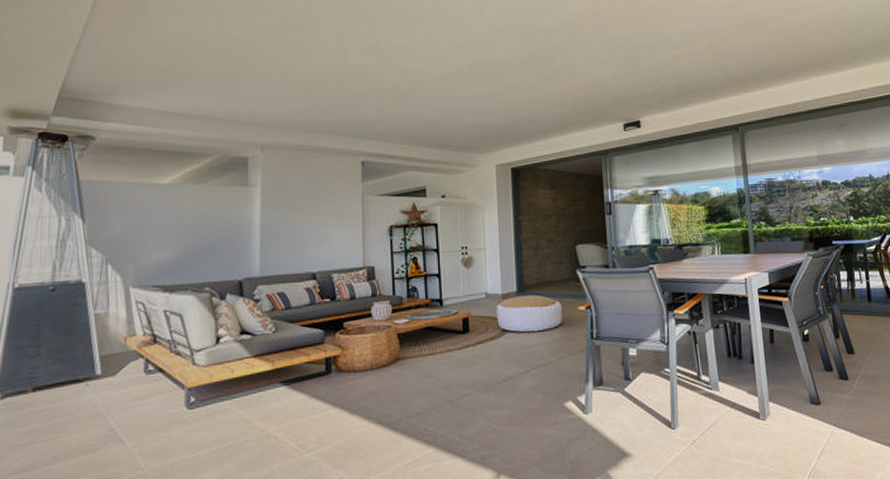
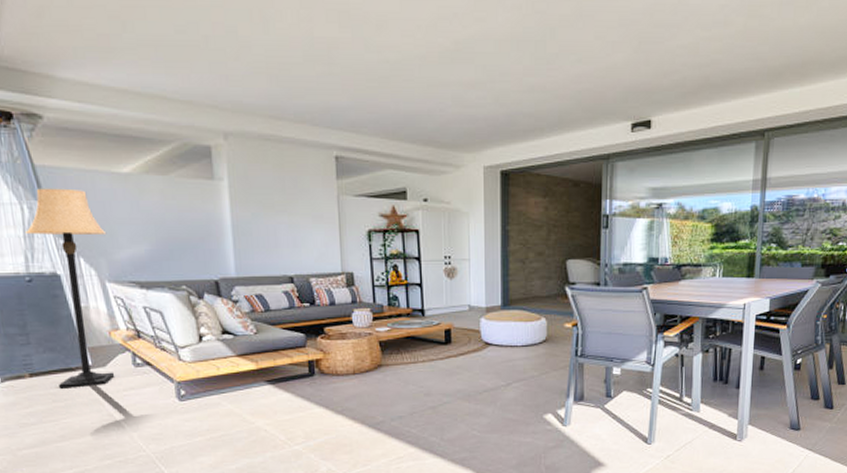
lamp: none [58,200,139,403] -> present [25,188,114,389]

